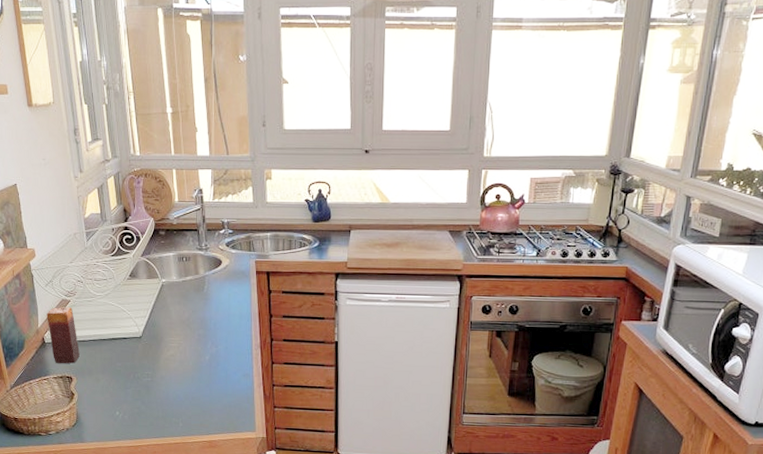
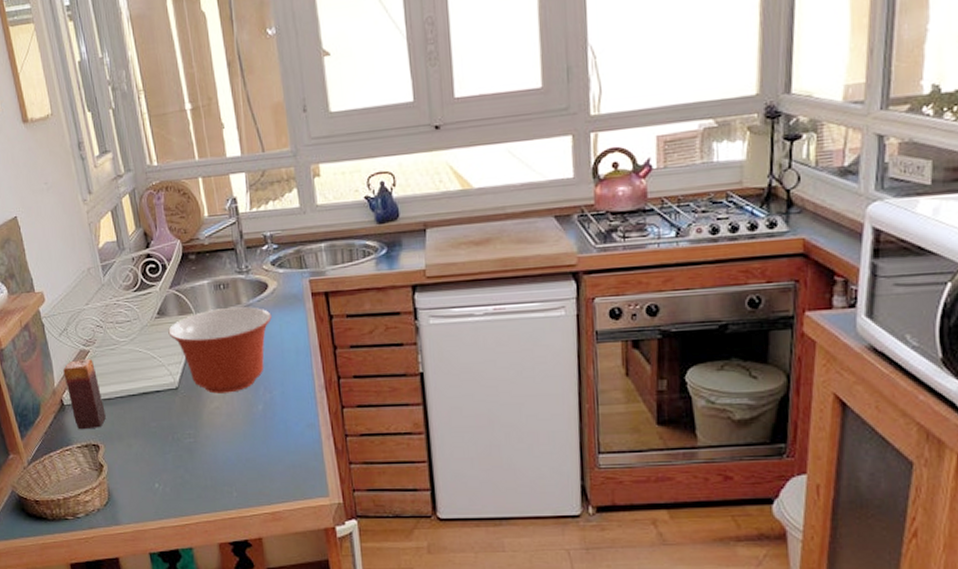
mixing bowl: none [137,277,223,345] -> present [168,307,272,394]

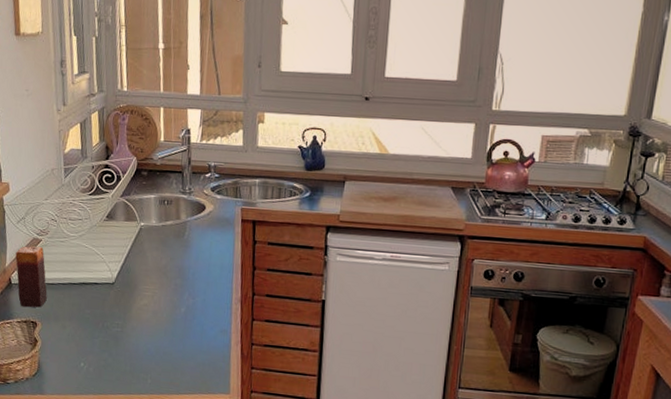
mixing bowl: present [168,307,272,394] -> none [113,220,205,294]

